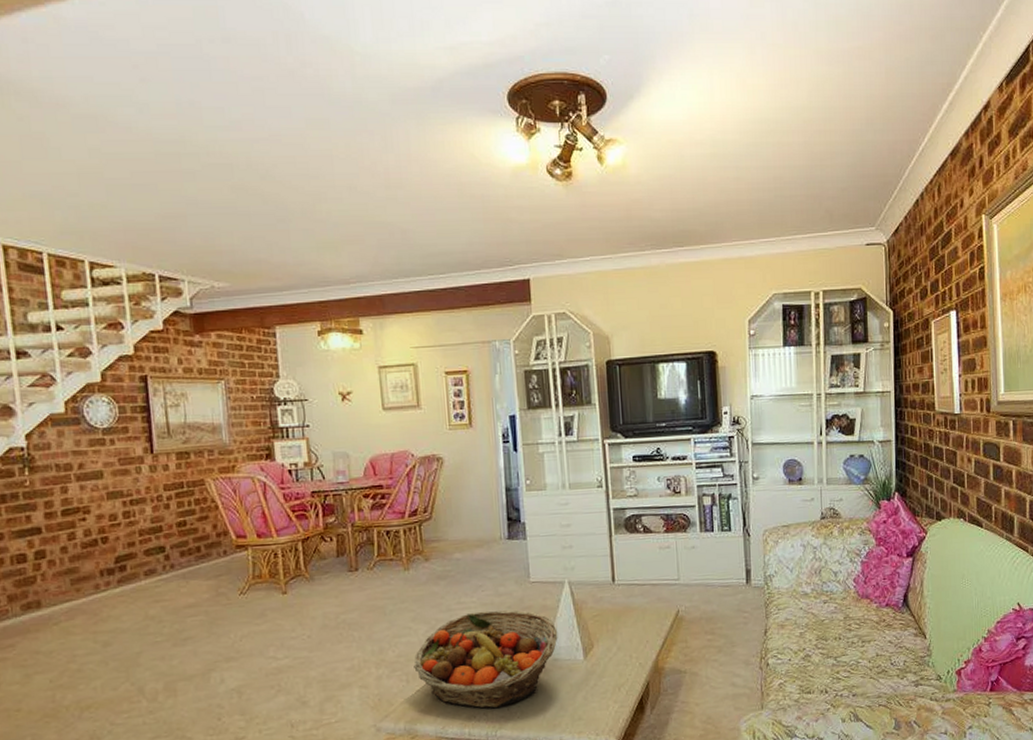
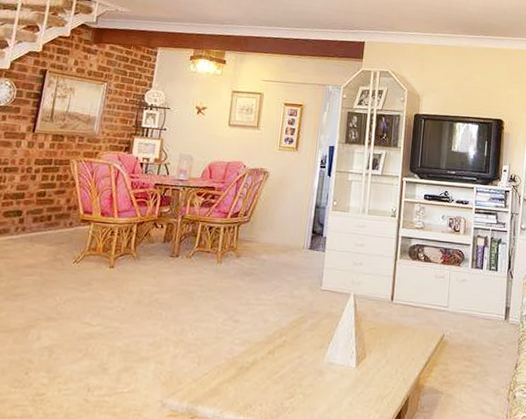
fruit basket: present [414,610,558,709] -> none [207,309,338,400]

